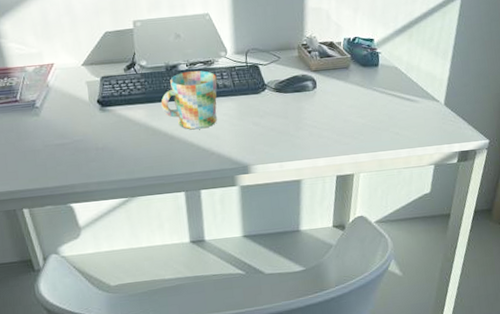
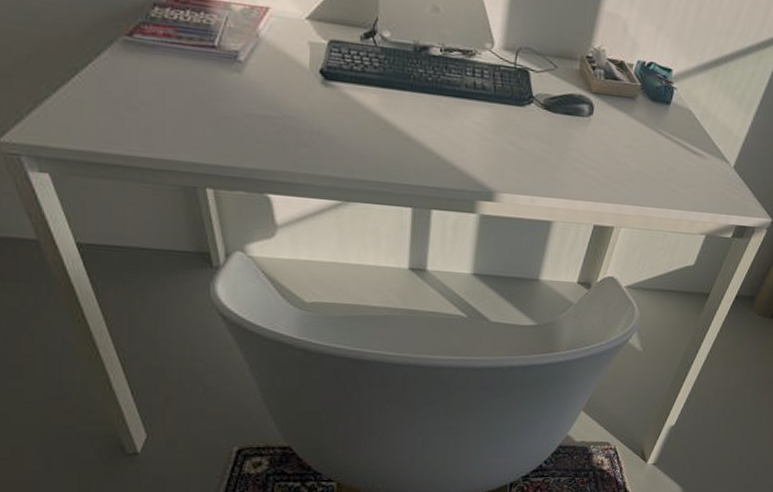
mug: present [161,70,218,130] -> none [400,58,476,136]

